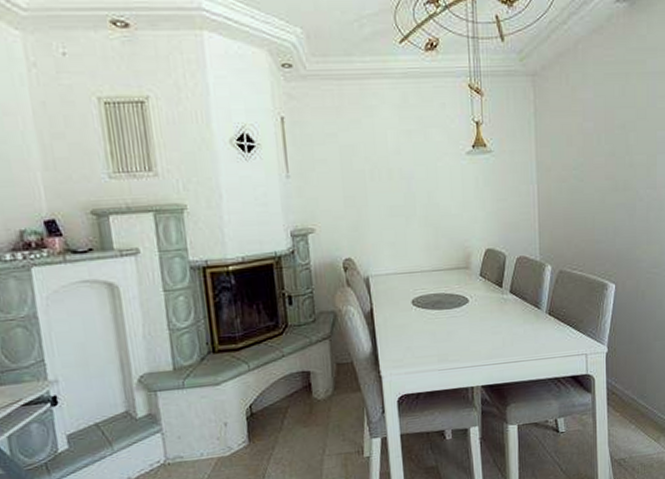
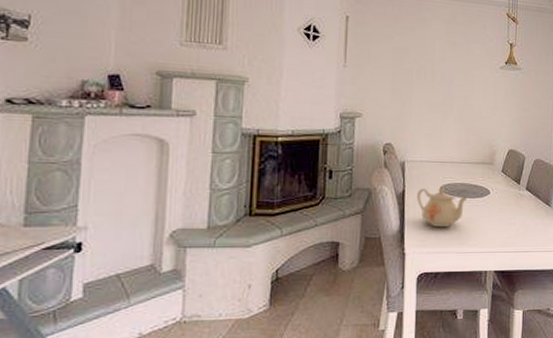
teapot: none [387,300,443,345] -> present [417,186,467,228]

